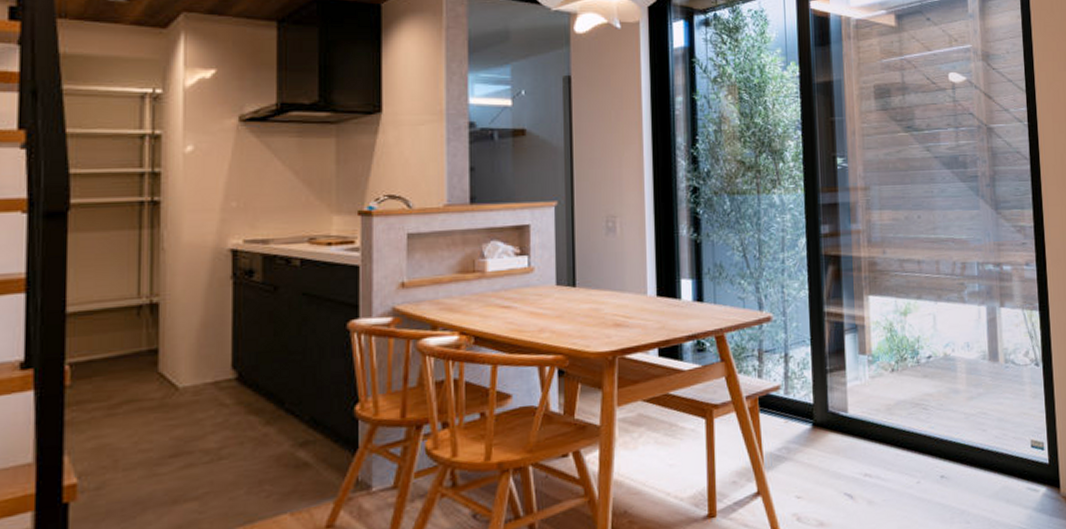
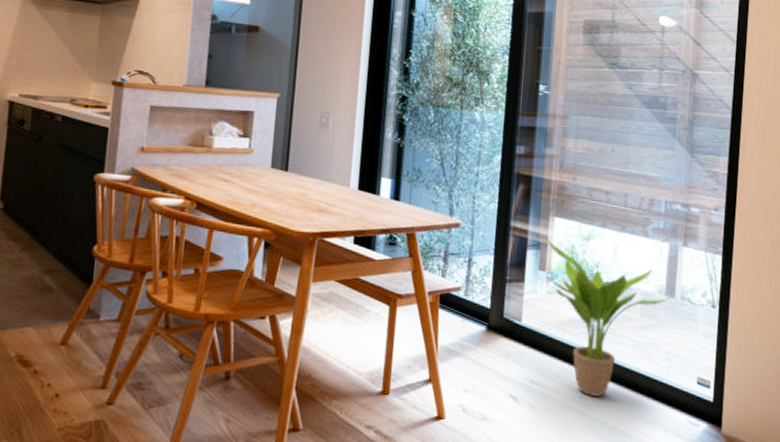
potted plant: none [860,317,993,480] -> present [544,236,669,396]

